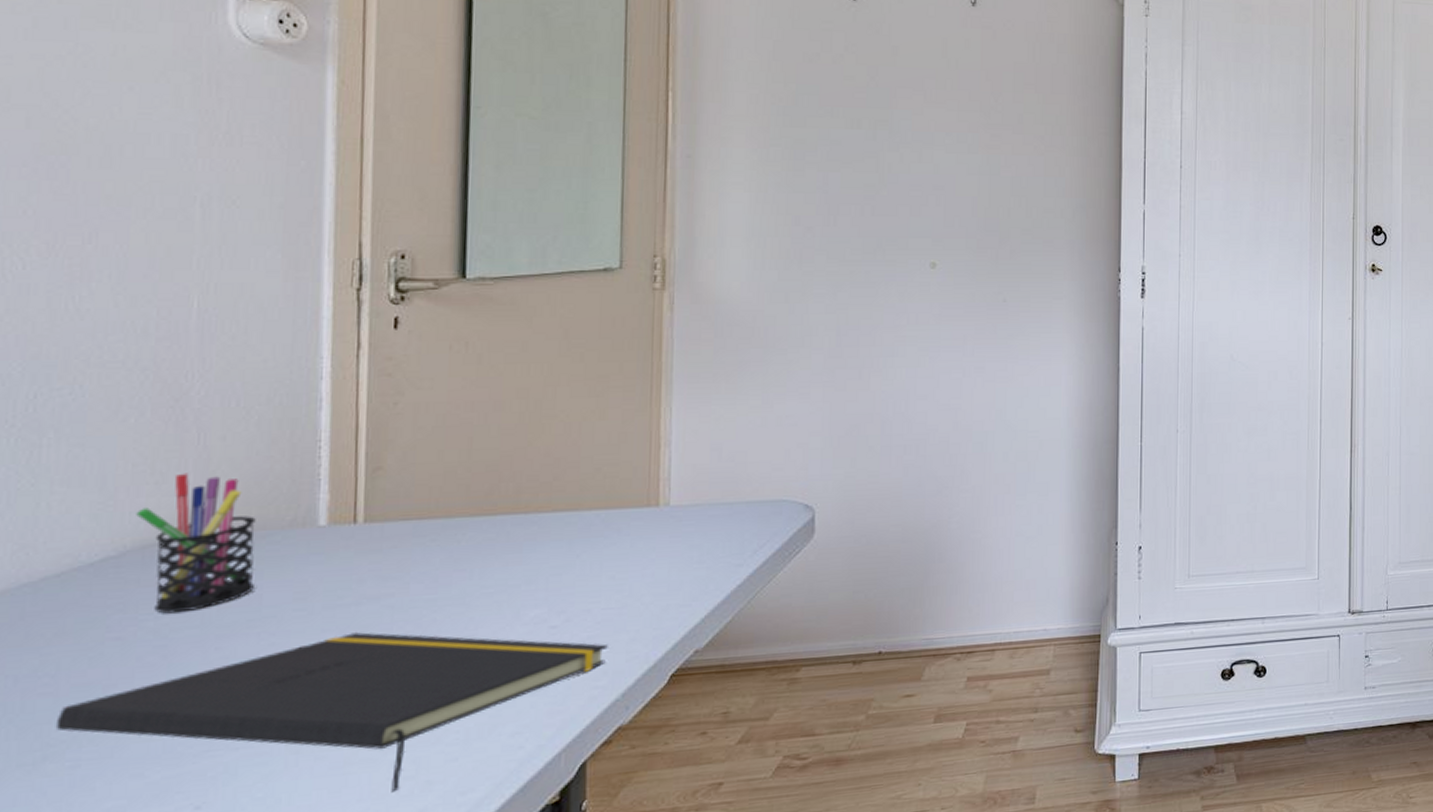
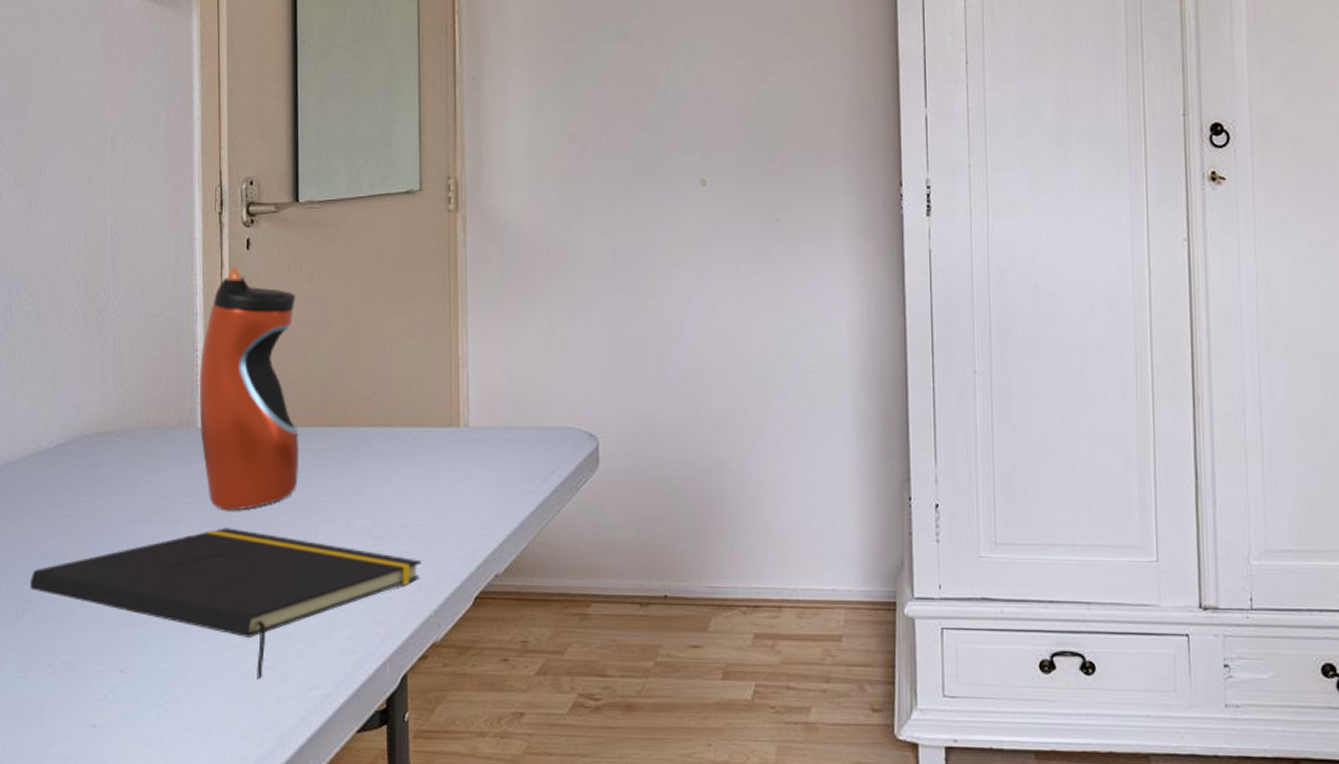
pen holder: present [136,473,256,614] -> none [76,375,155,497]
water bottle: none [321,349,458,614] -> present [199,267,299,511]

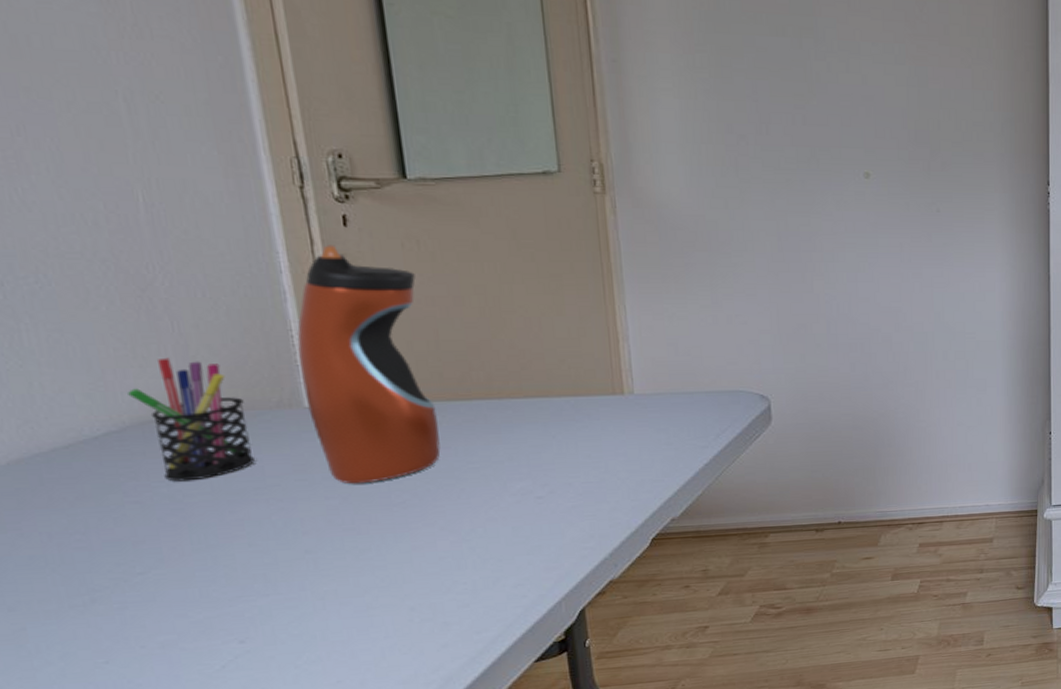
notepad: present [29,526,423,680] -> none [95,499,593,632]
pen holder: none [76,375,155,497] -> present [128,357,255,482]

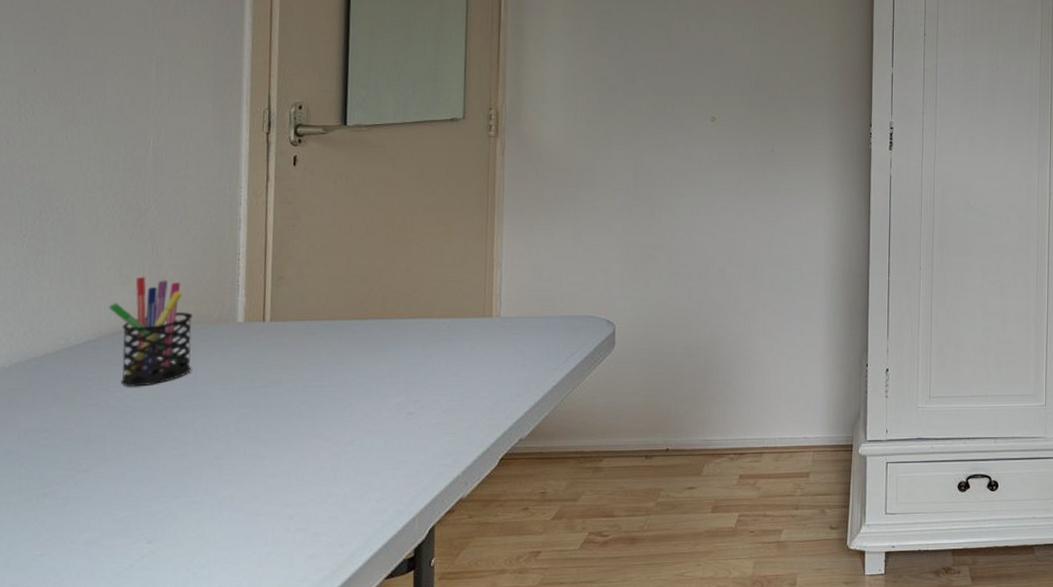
water bottle: present [297,245,441,484] -> none [239,181,340,395]

